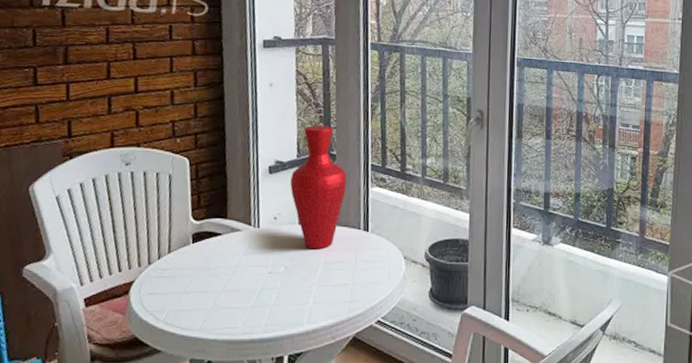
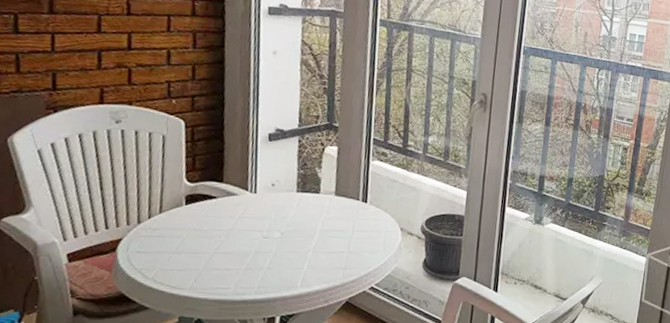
vase: present [290,125,347,250] -> none [290,96,349,218]

